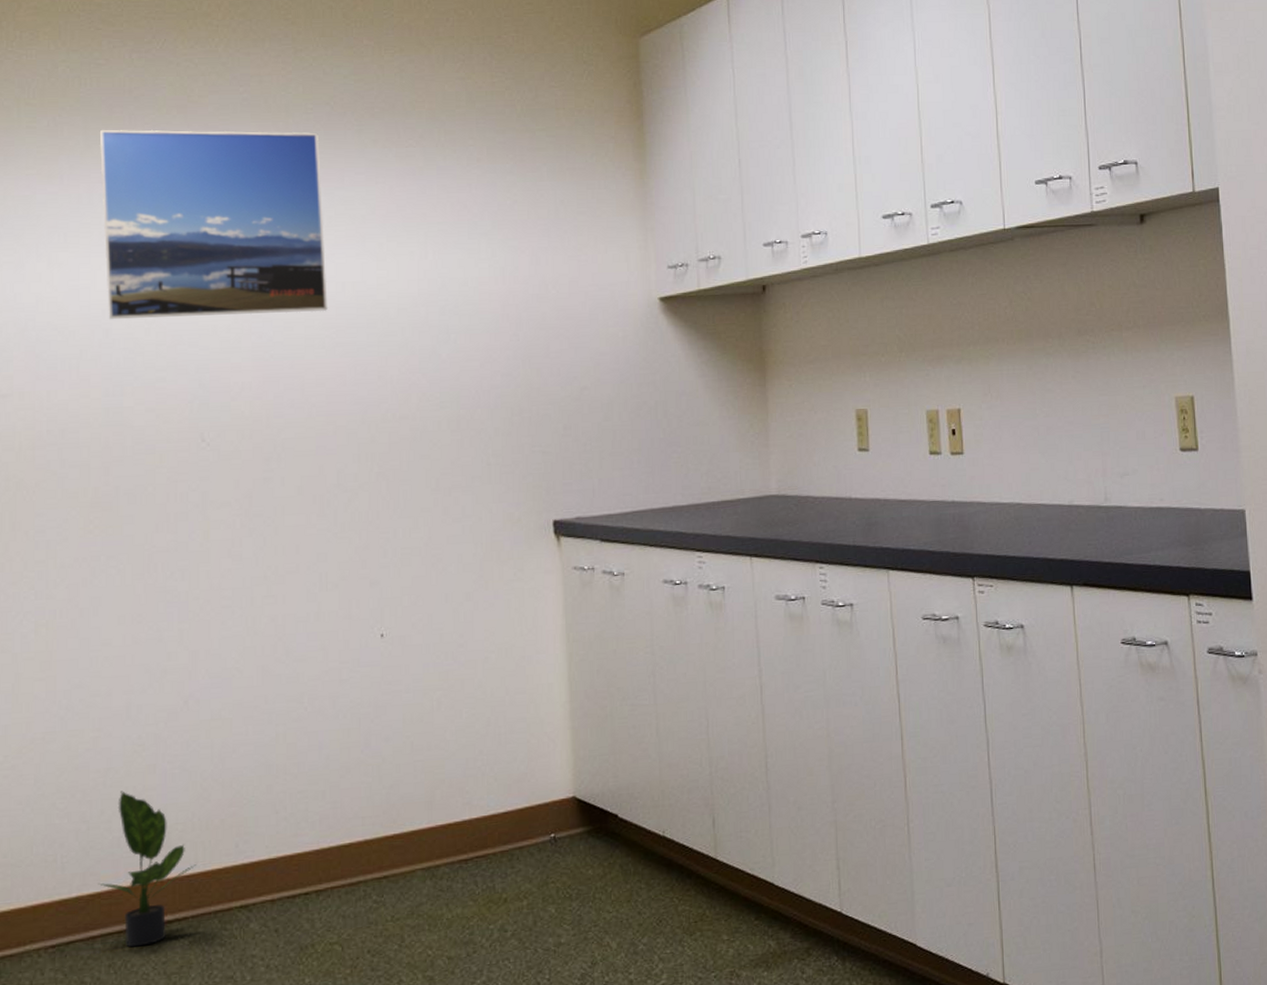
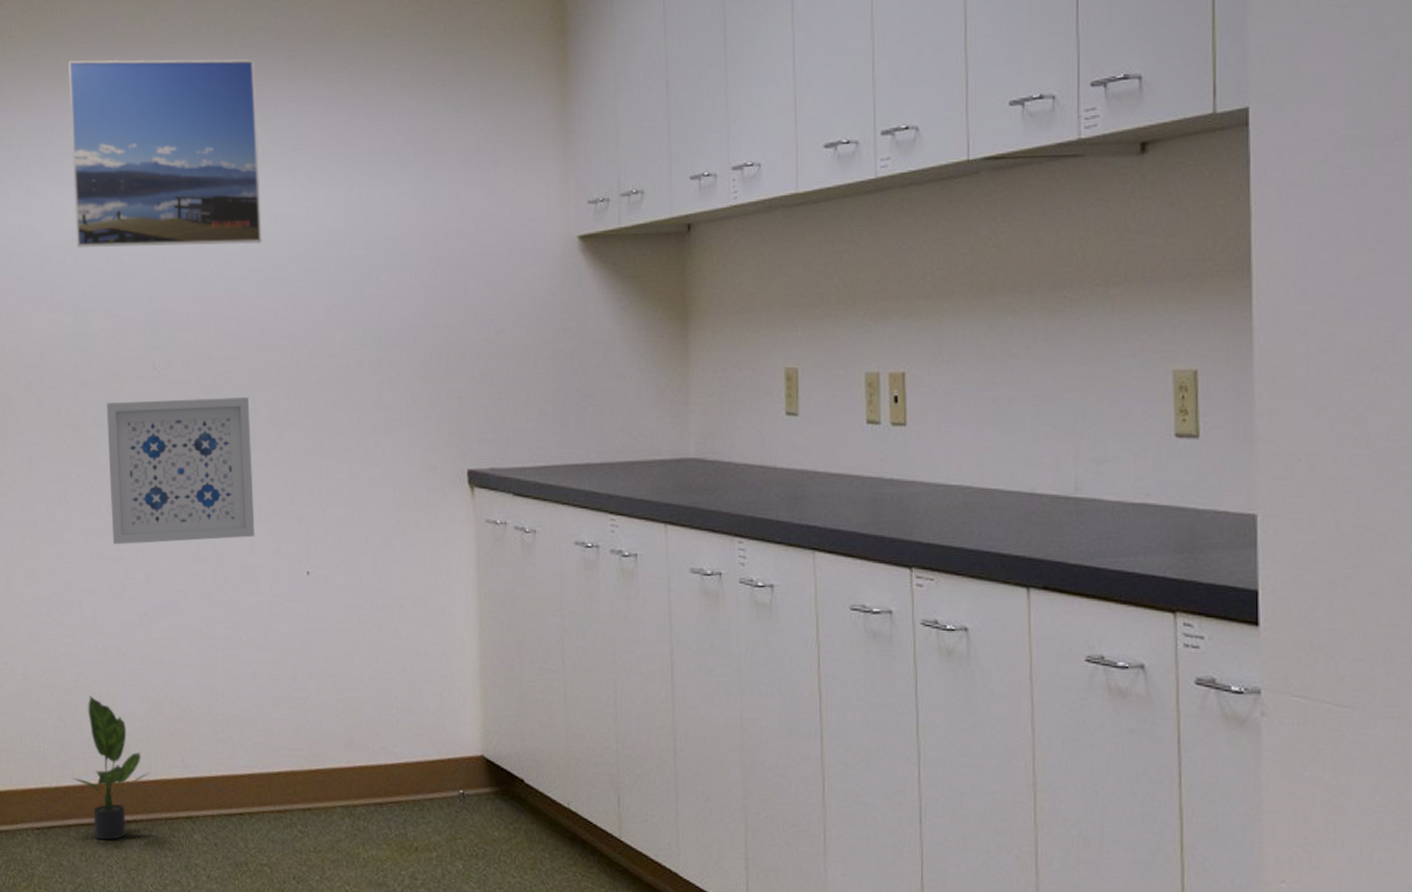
wall art: none [144,463,321,627] -> present [106,397,255,545]

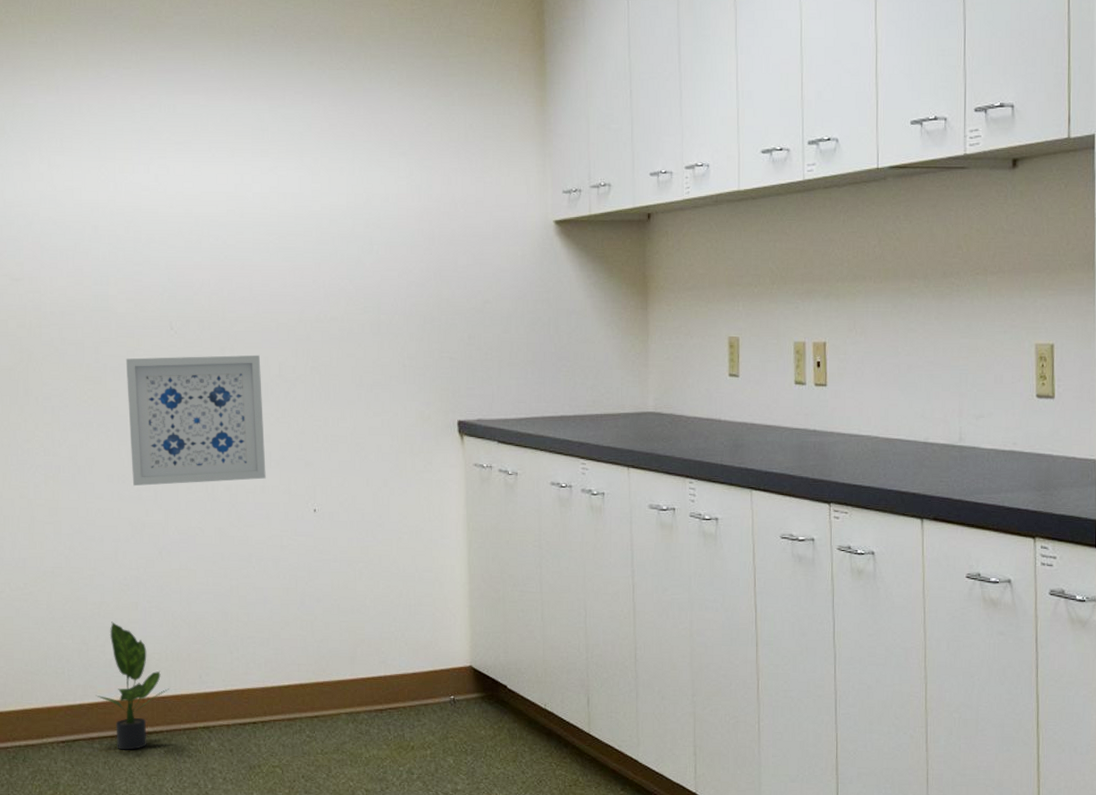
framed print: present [68,59,263,248] -> none [86,45,272,219]

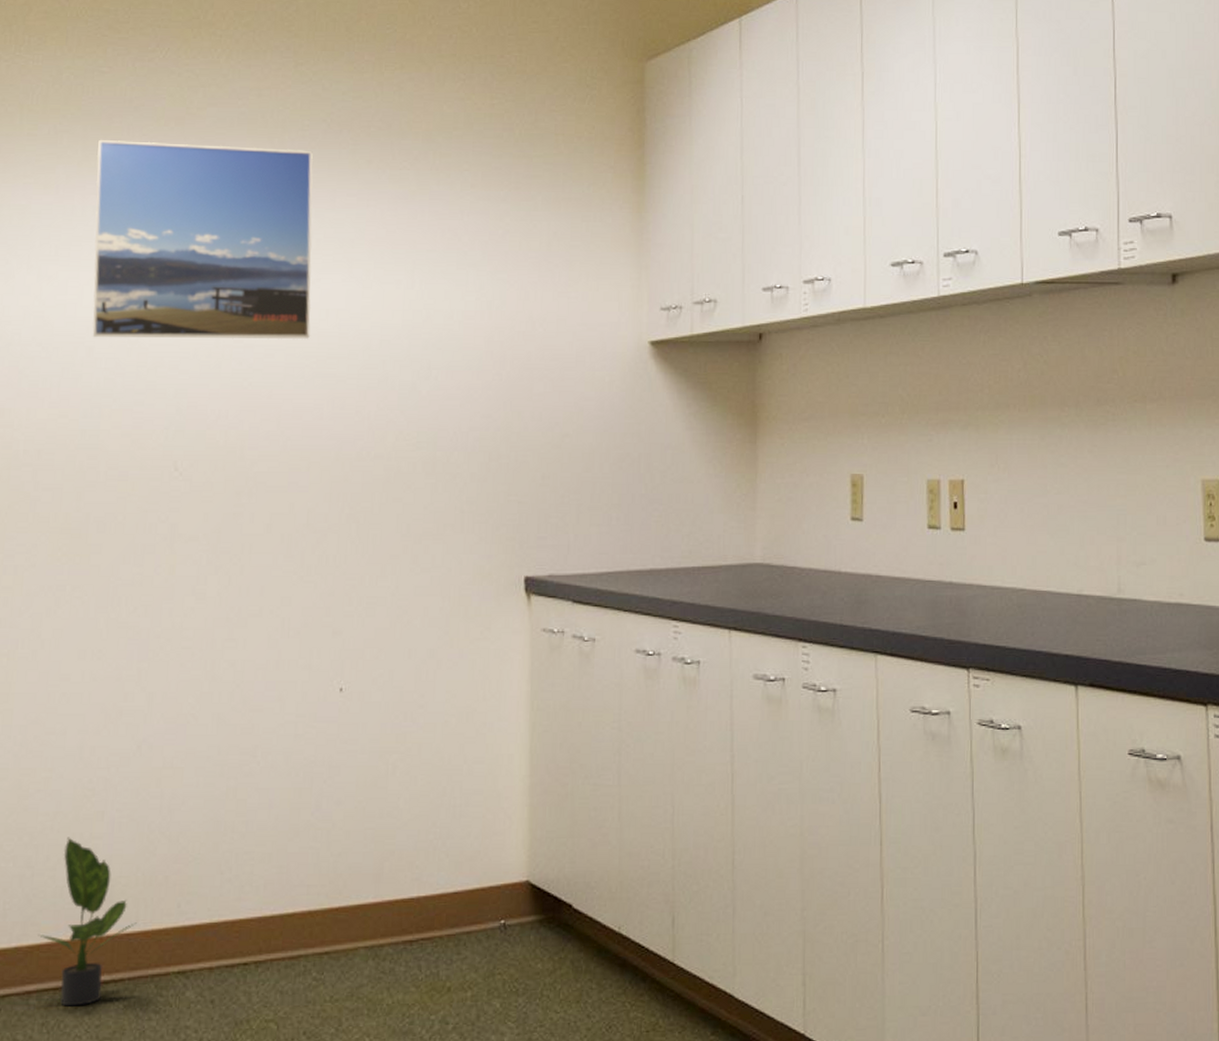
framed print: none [86,45,272,219] -> present [92,139,314,340]
wall art: present [125,355,266,487] -> none [110,500,285,664]

